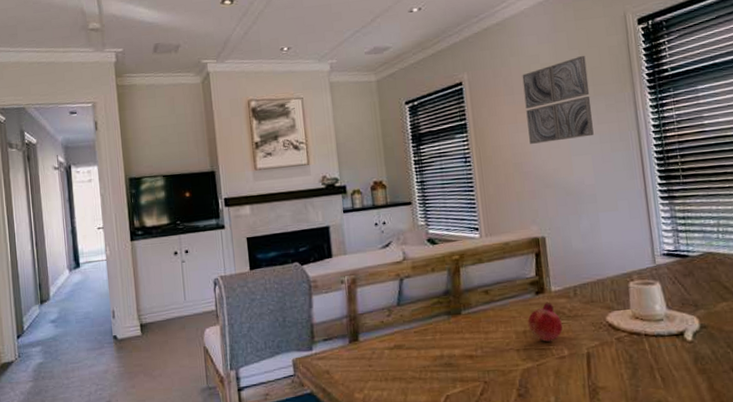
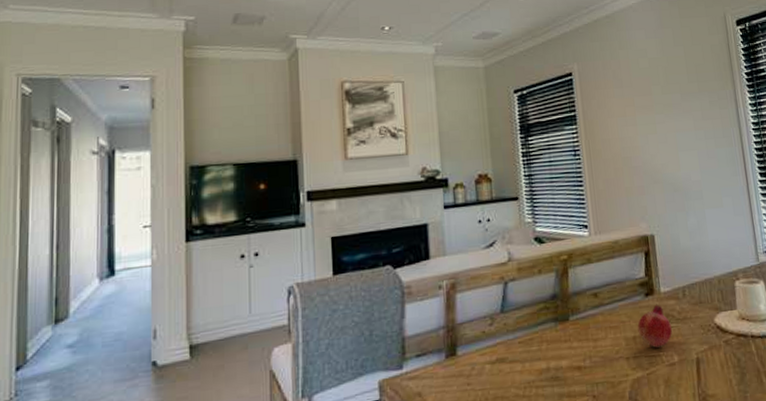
wall art: present [522,55,594,144] -> none [630,52,699,138]

